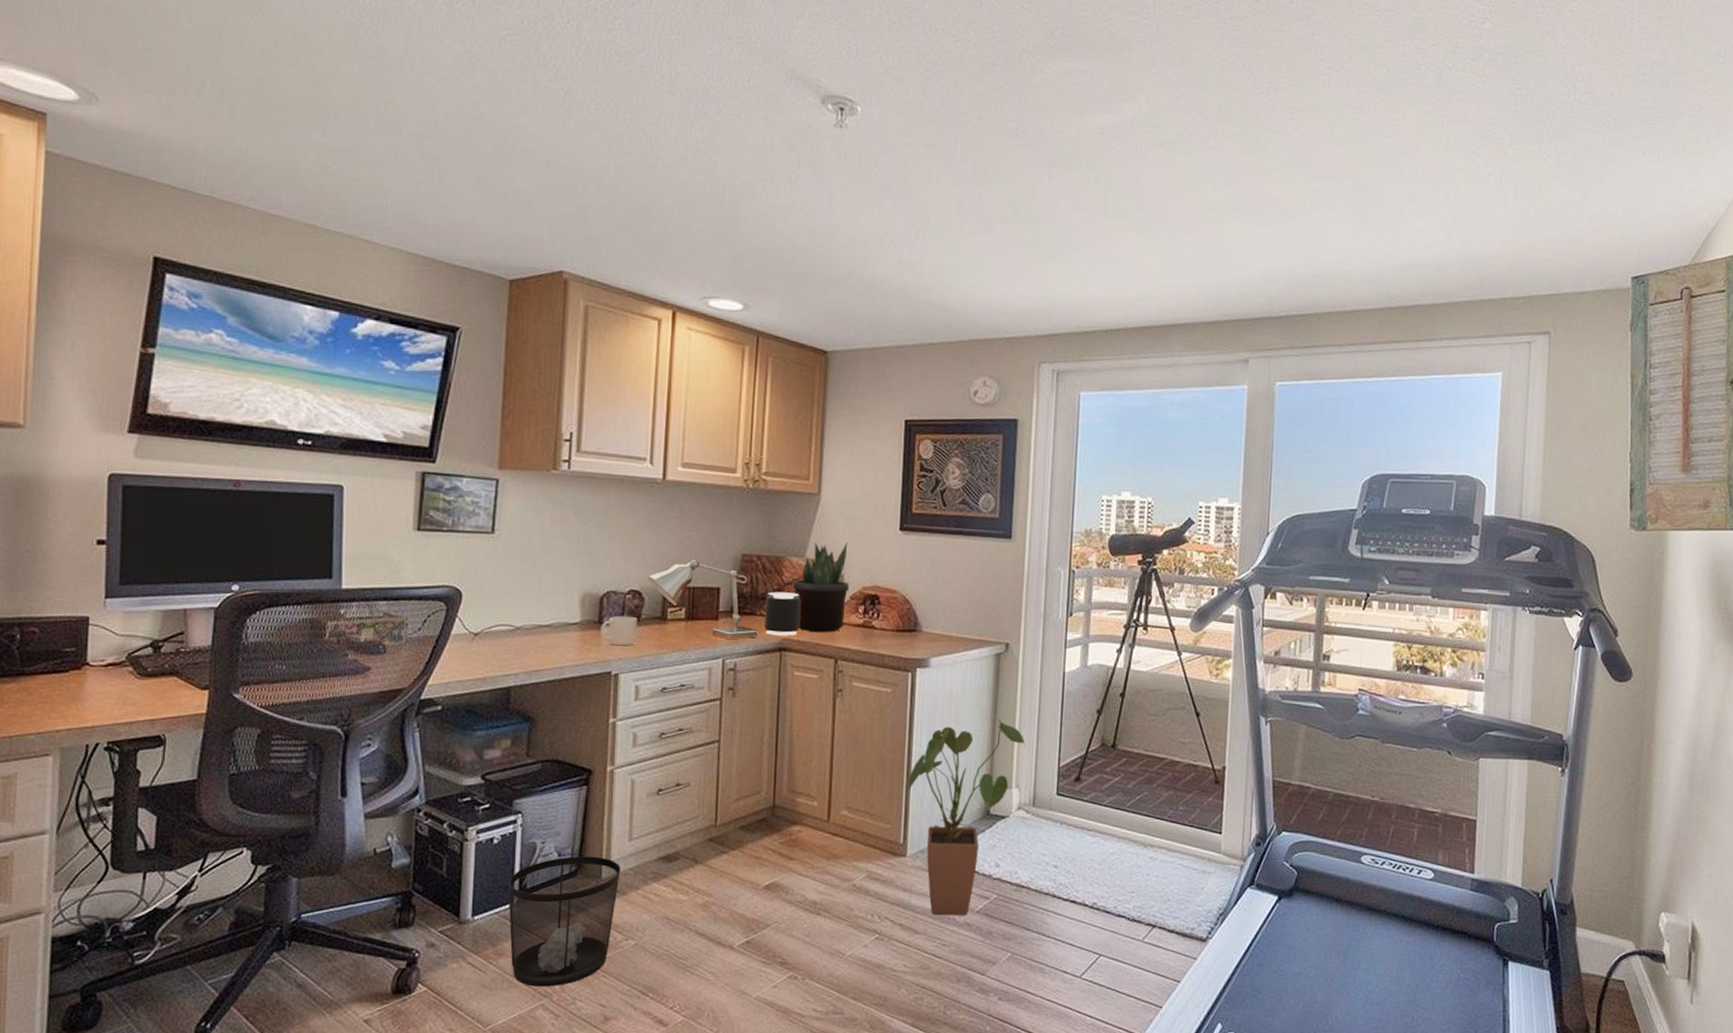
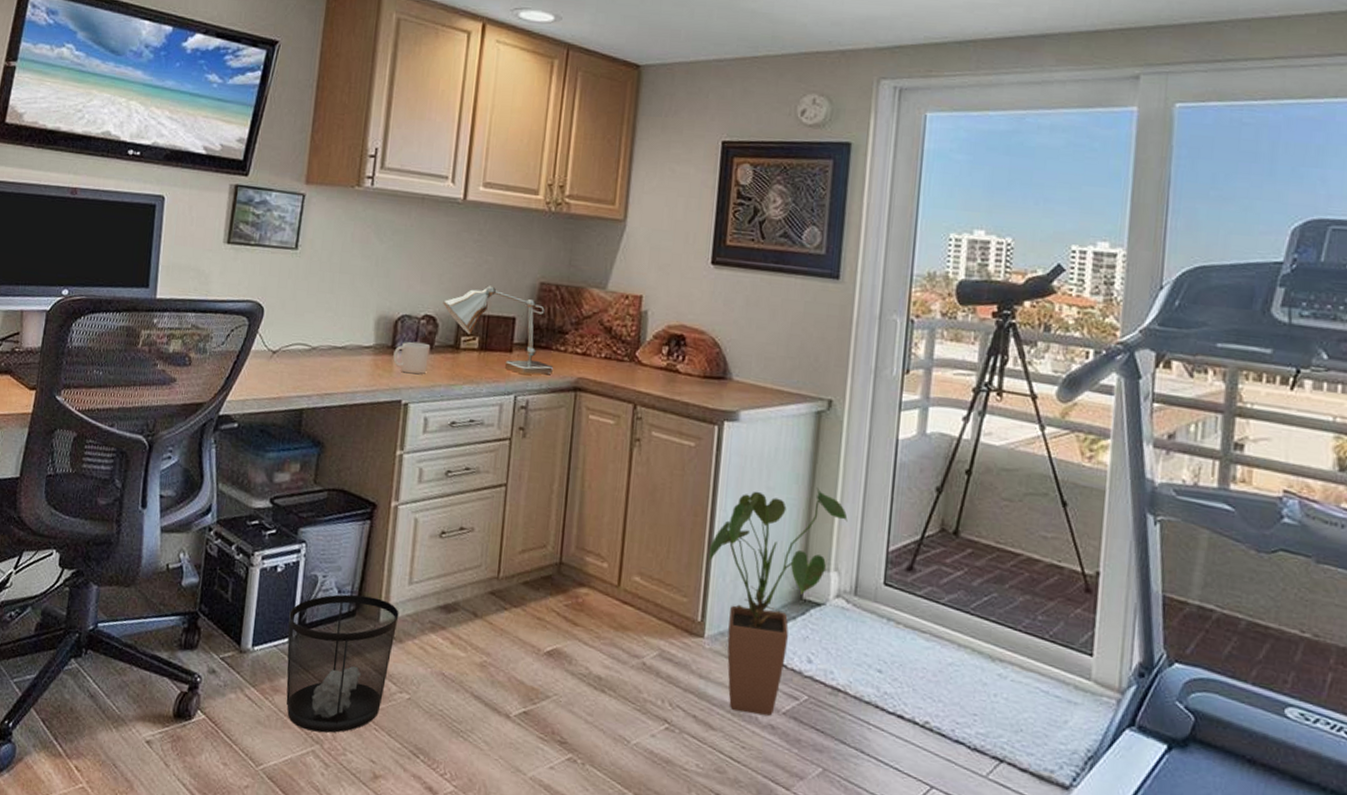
speaker: present [764,592,801,635] -> none [560,325,600,375]
planter: present [793,542,850,632] -> none [593,273,654,374]

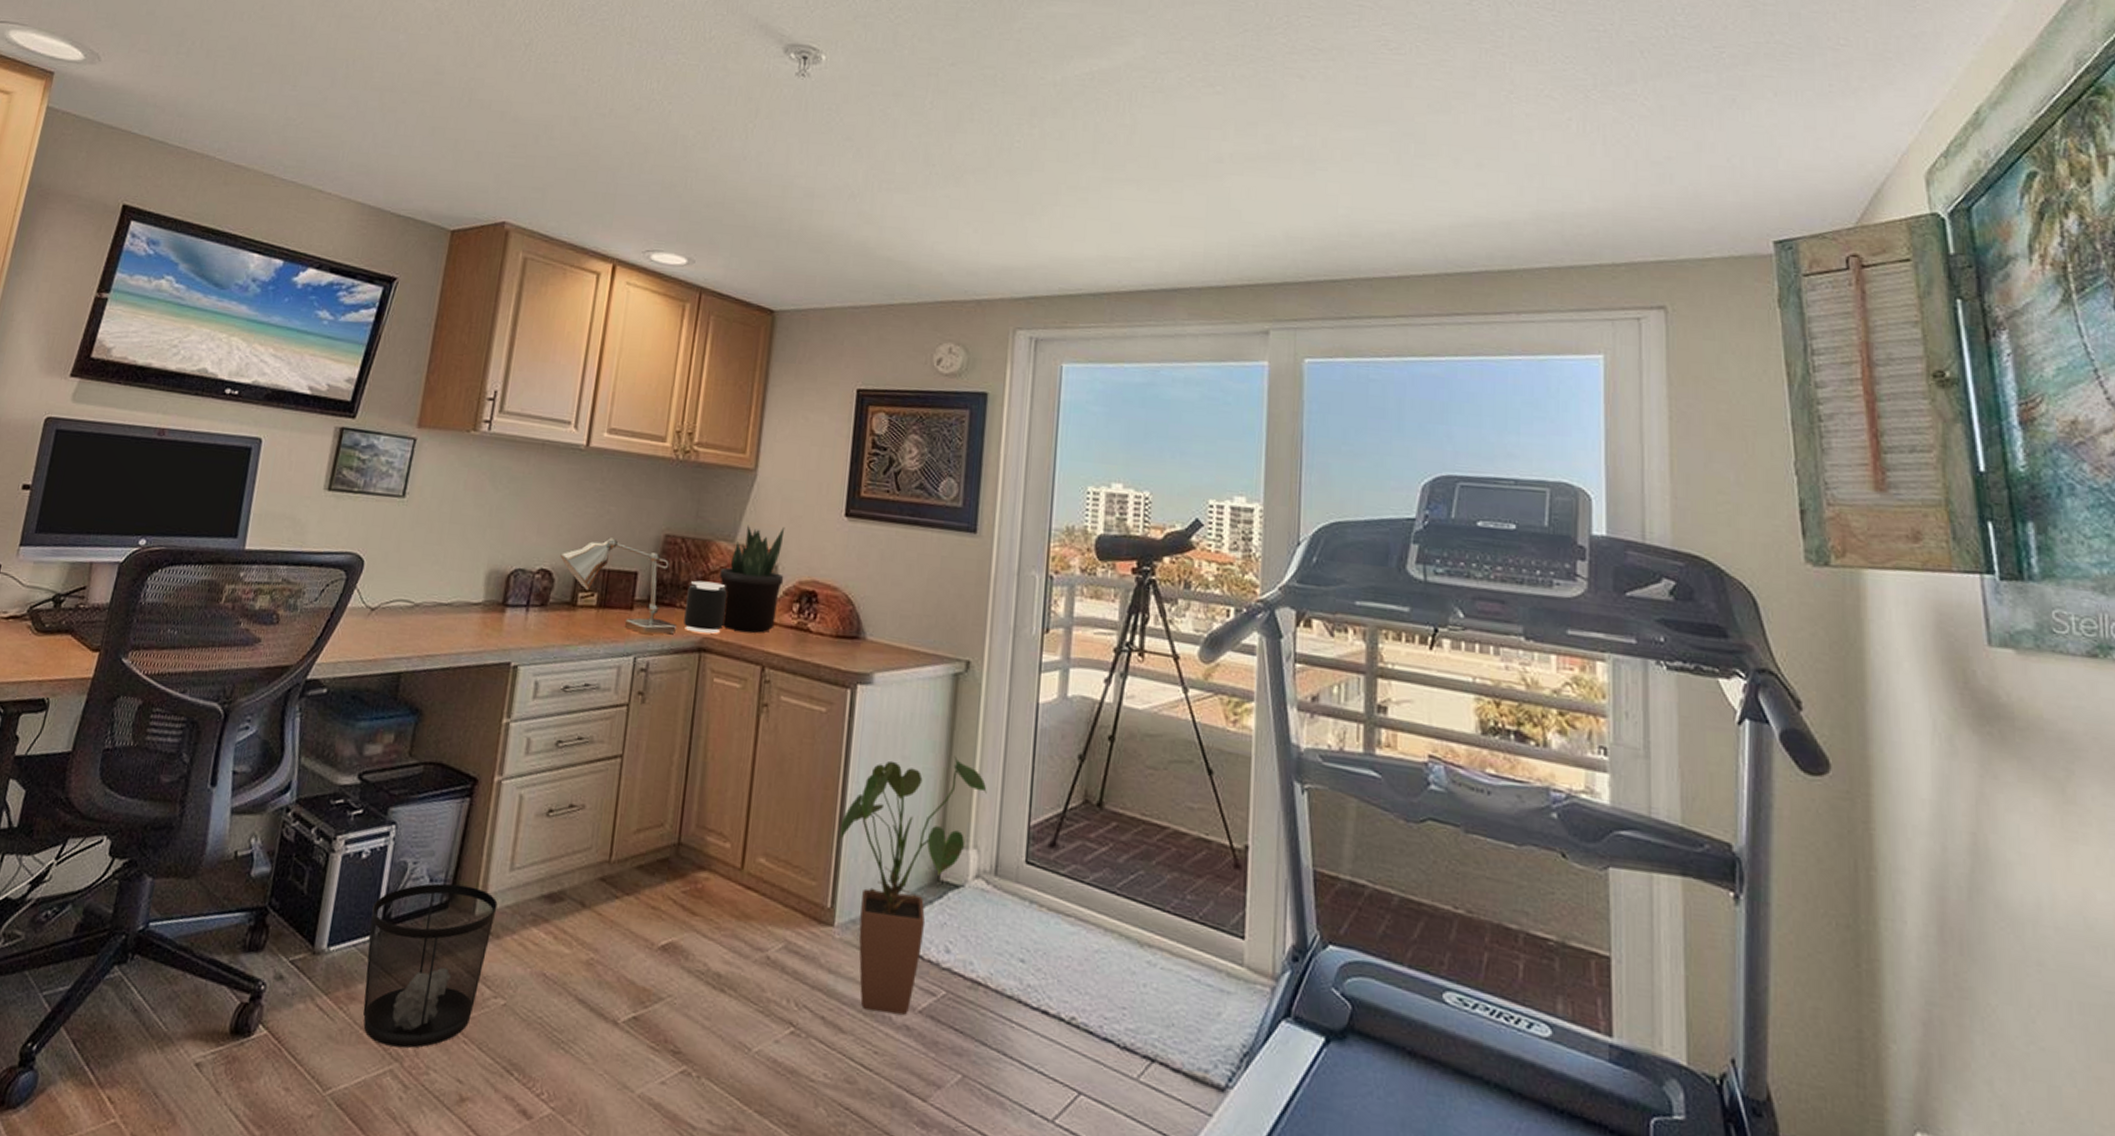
mug: present [393,341,431,375] -> none [503,598,545,634]
speaker: none [560,325,600,375] -> present [684,580,727,634]
planter: none [593,273,654,374] -> present [720,525,785,633]

